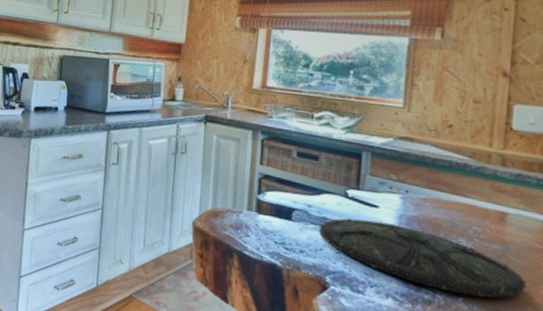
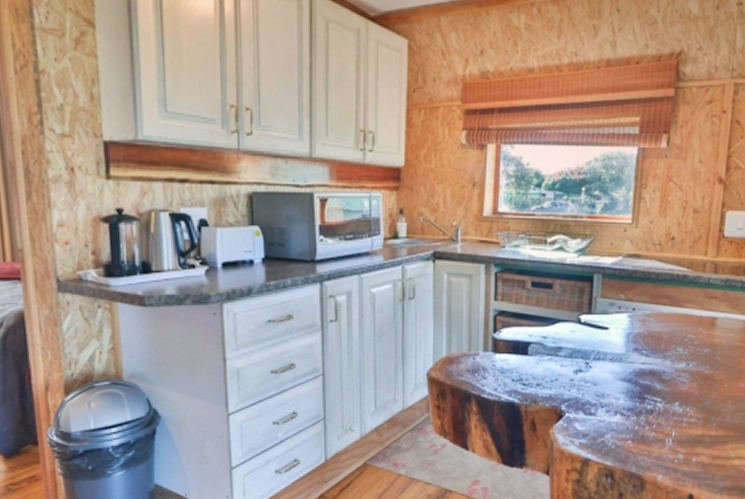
plate: present [319,218,527,299] -> none [555,343,729,399]

